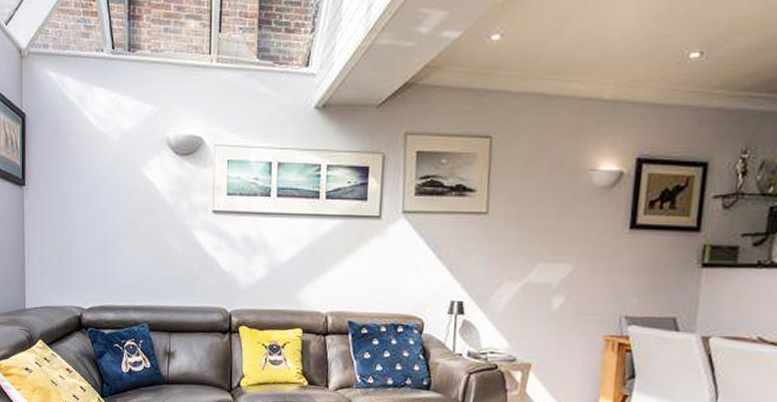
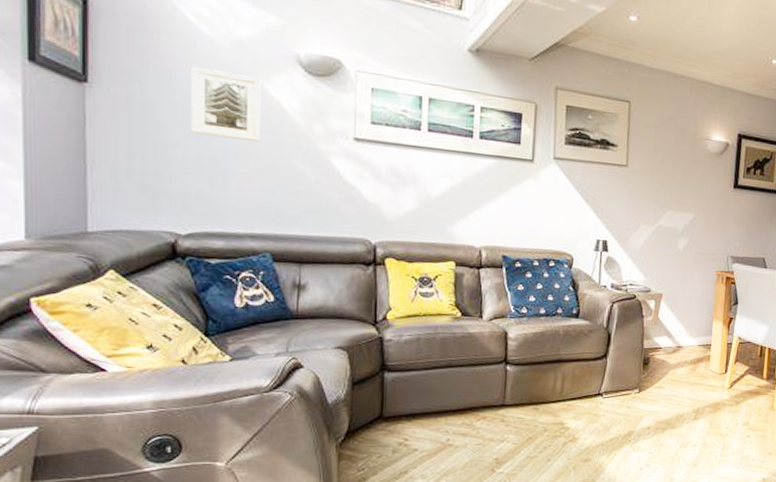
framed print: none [91,160,140,223] -> present [191,66,261,143]

